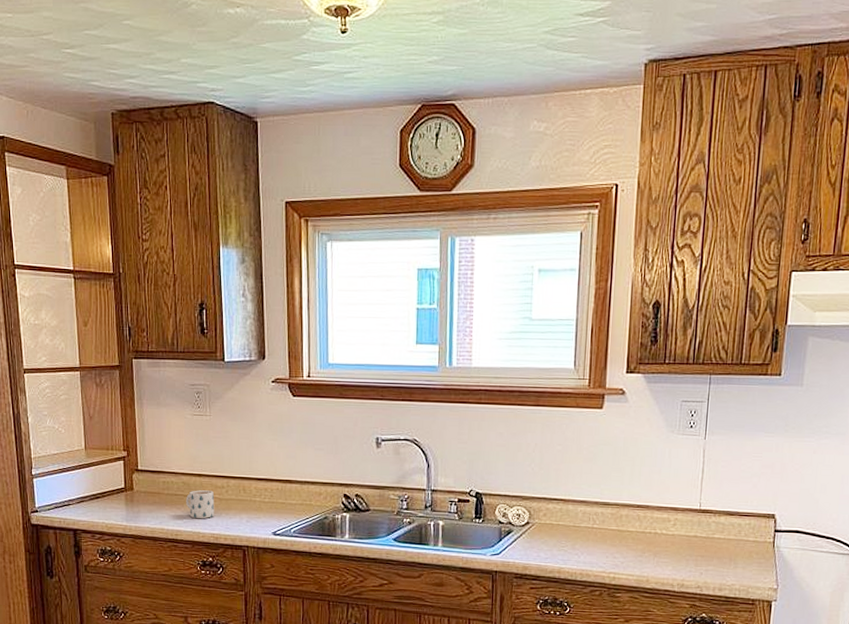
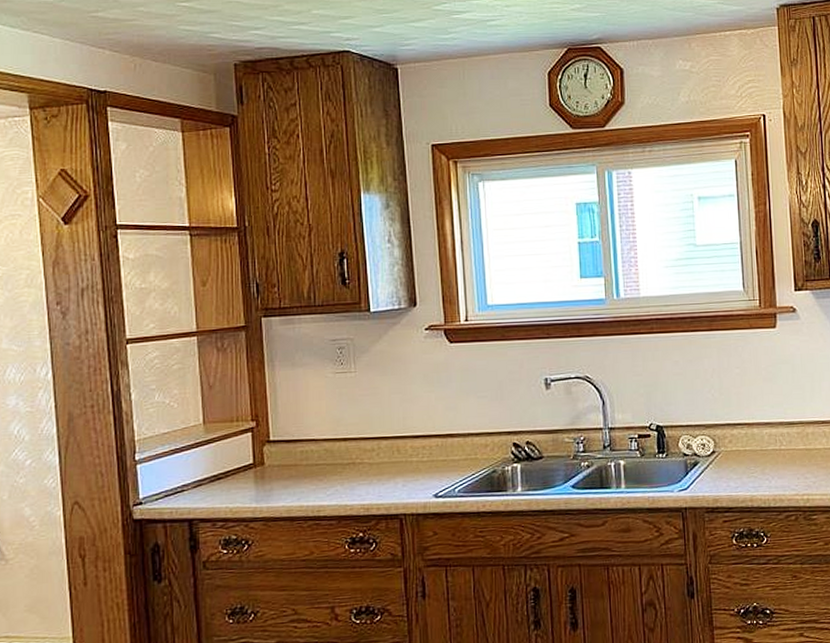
mug: present [186,490,215,519] -> none [329,455,364,490]

